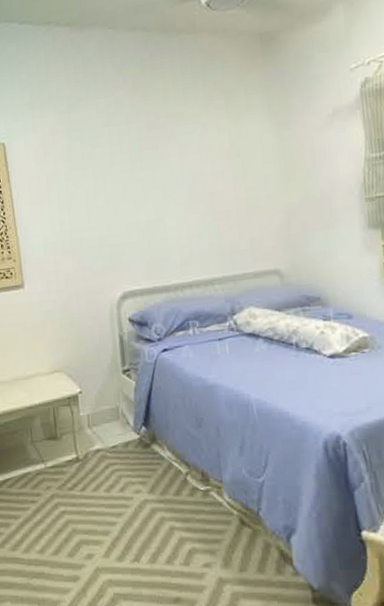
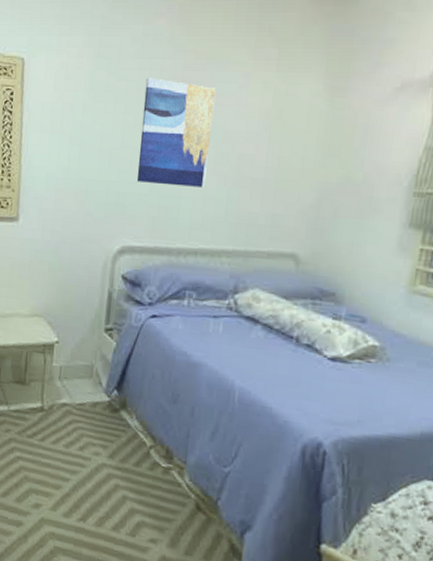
wall art: none [116,140,186,233] -> present [136,78,216,187]

